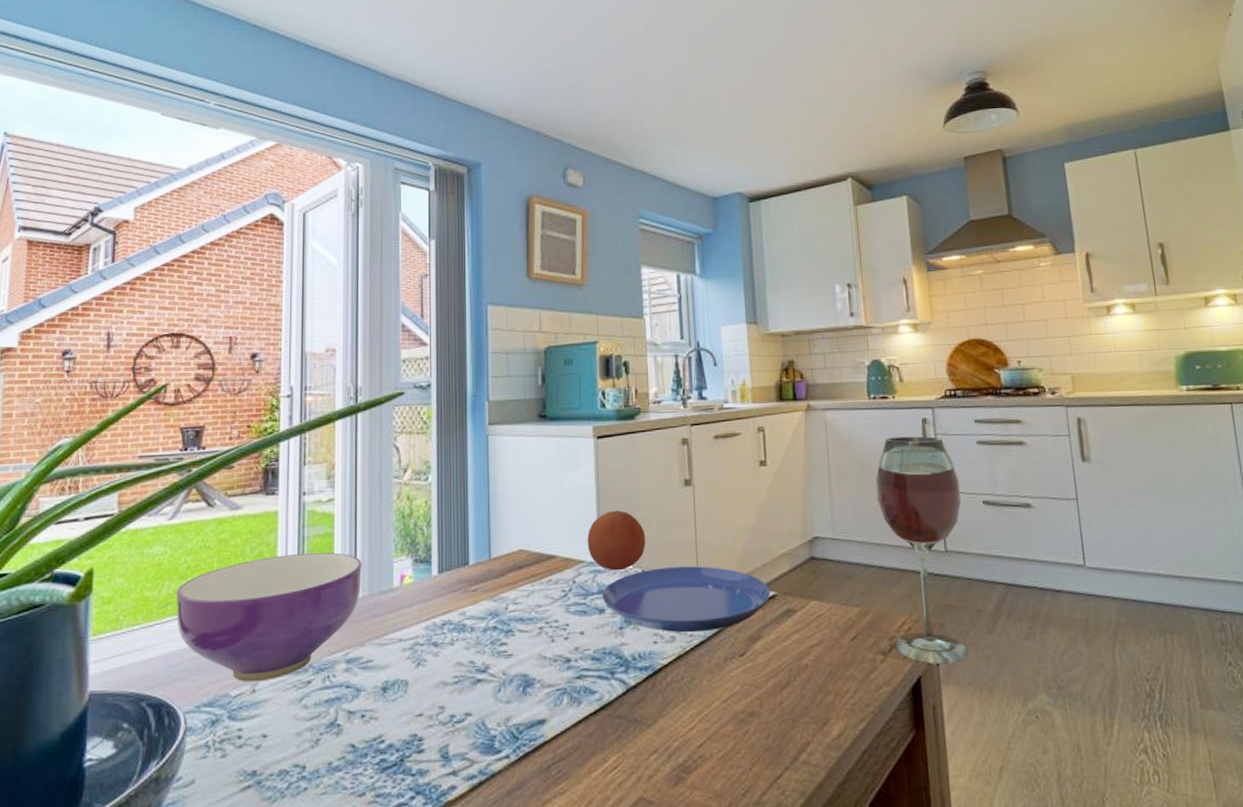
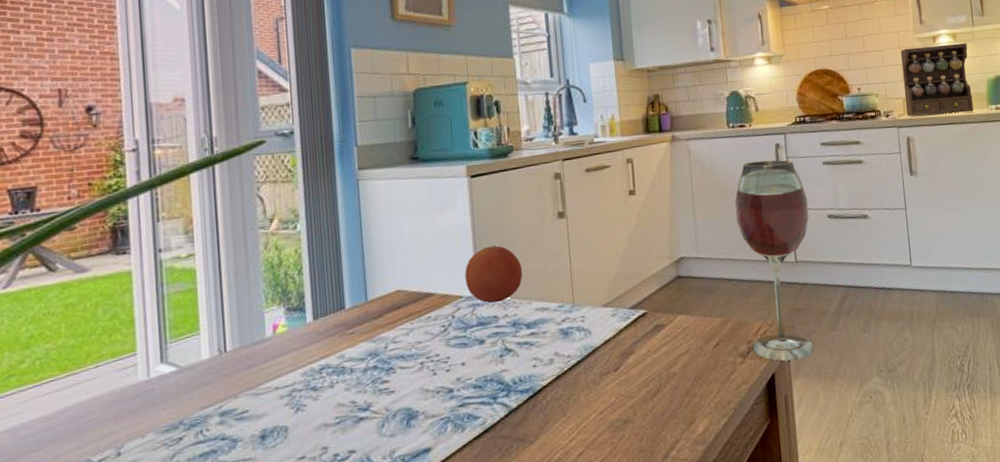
bowl: present [176,552,362,682] -> none [19,308,231,446]
plate: present [602,566,770,633] -> none [481,292,641,356]
spice rack: none [1068,314,1159,396] -> present [900,43,974,117]

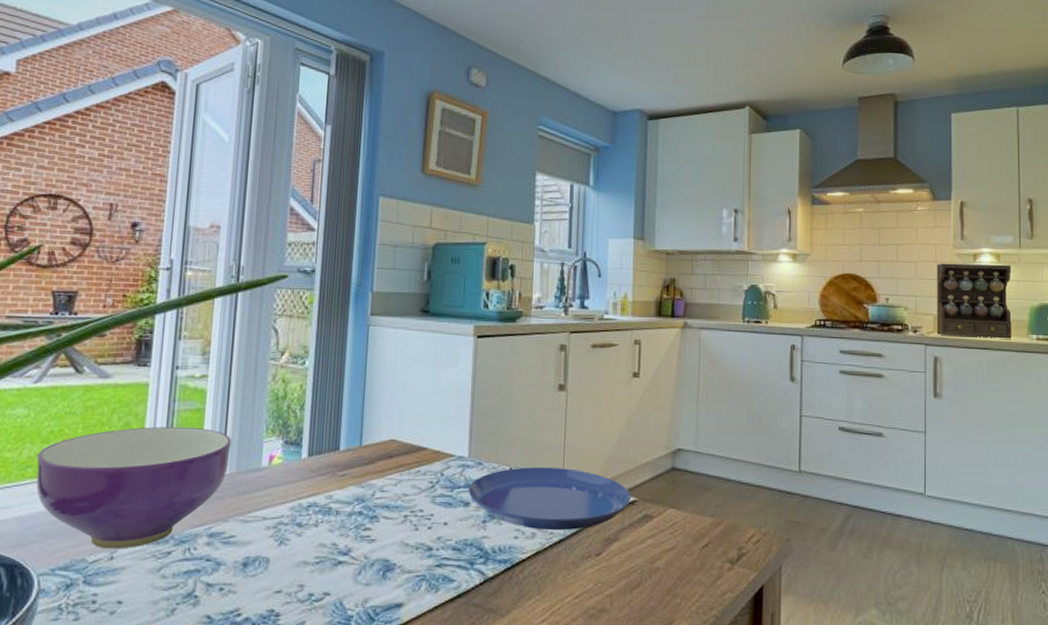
bowl: none [19,308,231,446] -> present [36,426,232,549]
fruit: present [465,245,523,303] -> none [458,409,517,467]
plate: none [481,292,641,356] -> present [468,467,631,531]
wineglass: present [734,160,814,362] -> none [741,360,820,576]

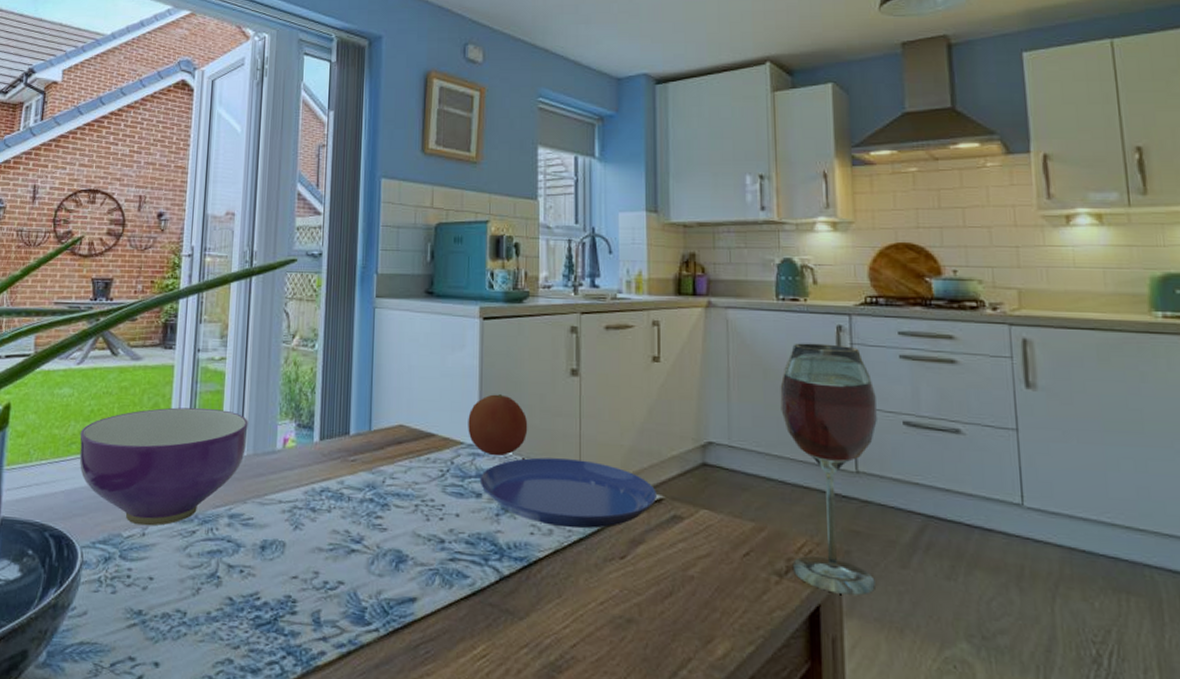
fruit: none [458,409,517,467] -> present [468,394,528,456]
wineglass: none [741,360,820,576] -> present [780,343,878,596]
spice rack: present [936,263,1012,339] -> none [1017,226,1127,317]

